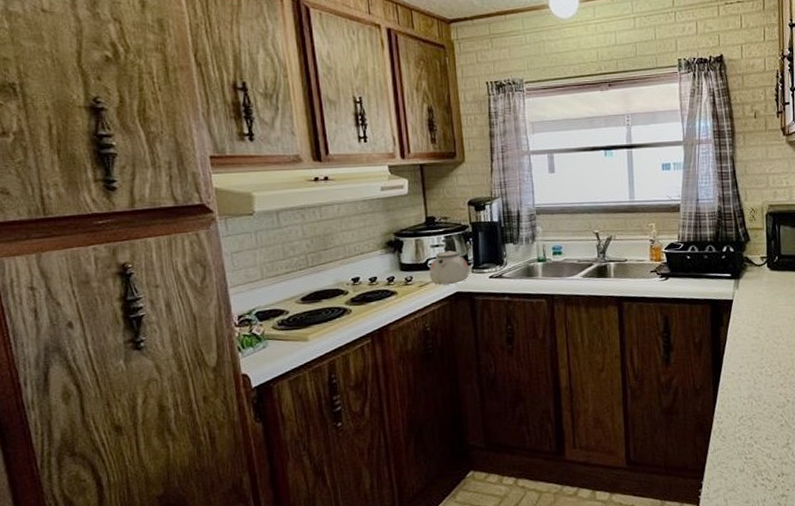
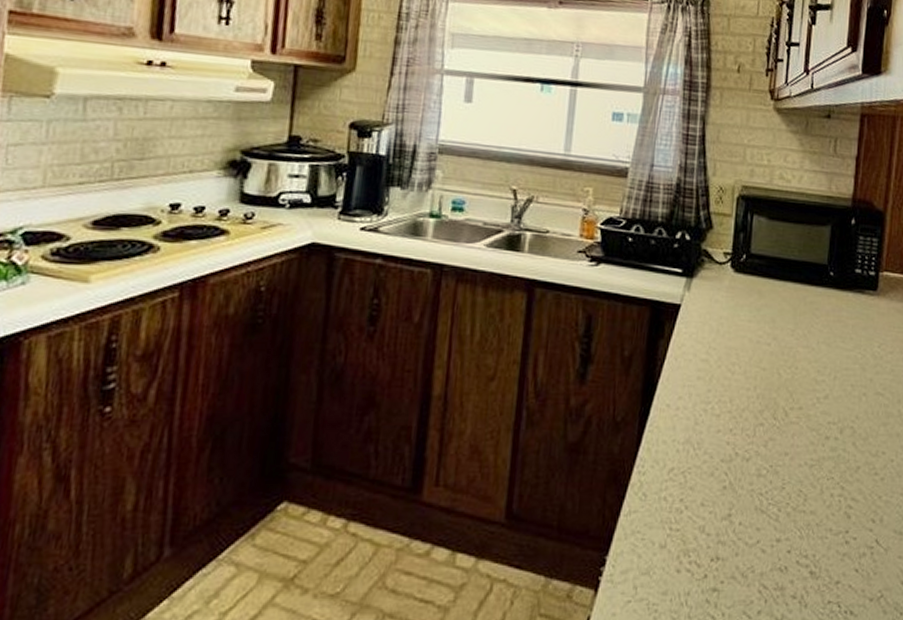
kettle: present [429,237,470,285] -> none [278,167,336,232]

